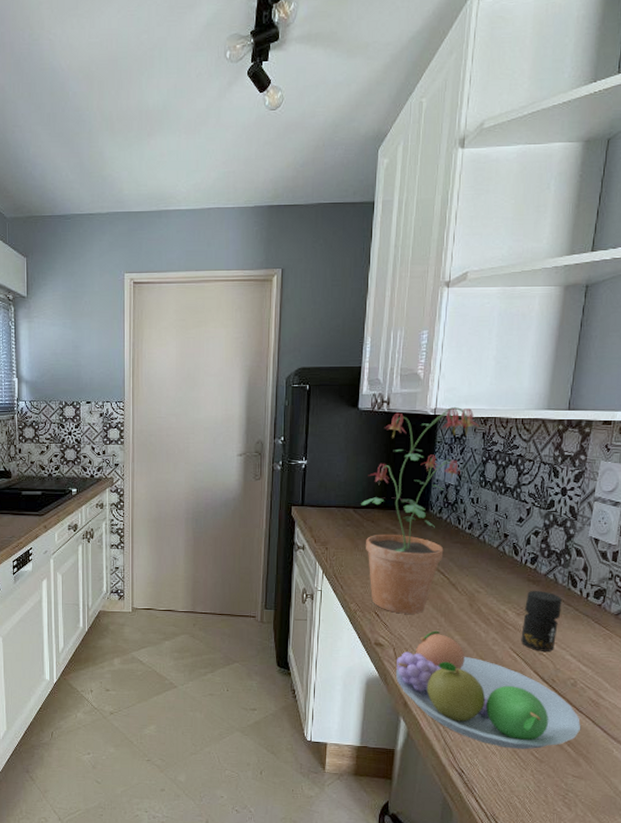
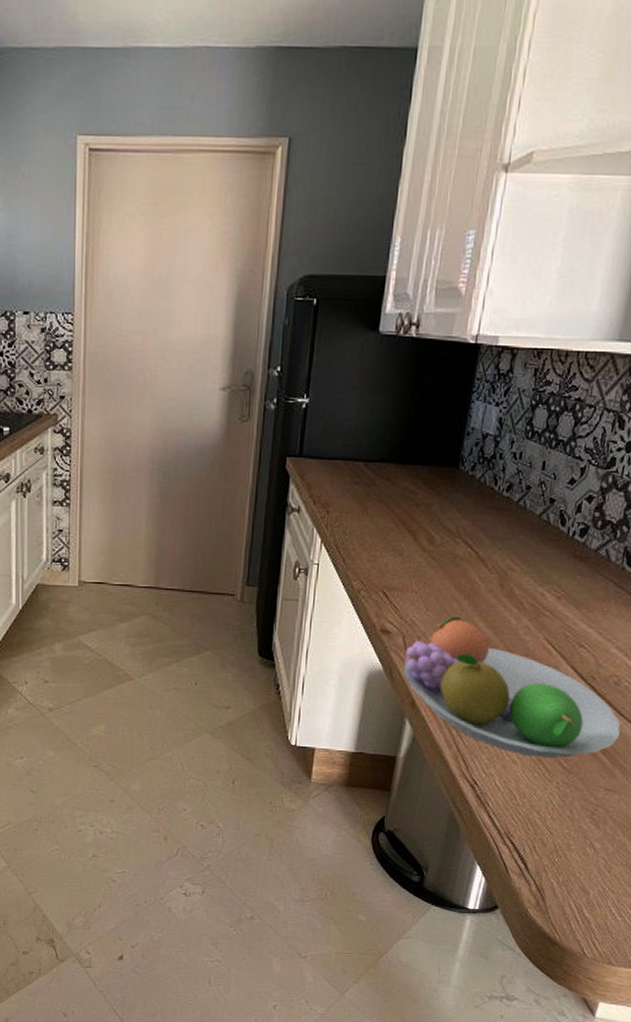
potted plant: present [361,407,479,614] -> none [374,334,531,595]
jar: present [521,590,562,652] -> none [558,568,613,643]

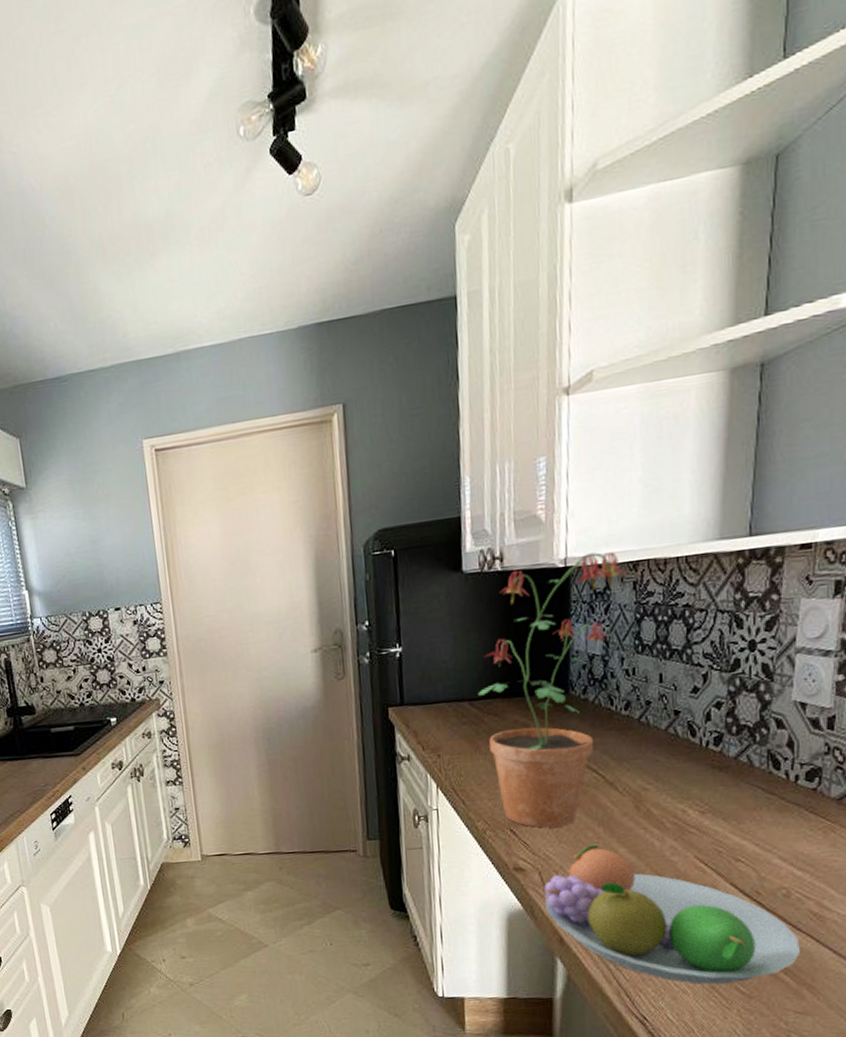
potted plant: none [374,334,531,595] -> present [478,552,628,828]

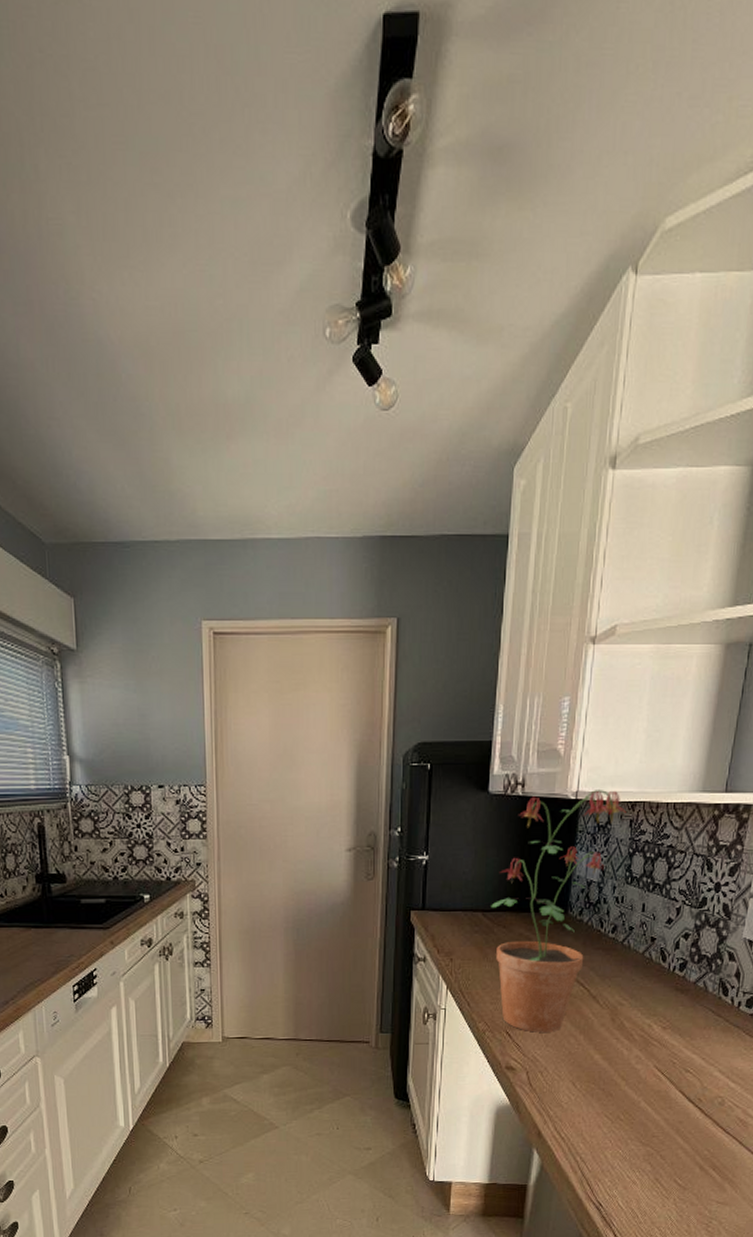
fruit bowl: present [544,844,802,985] -> none [528,1050,728,1177]

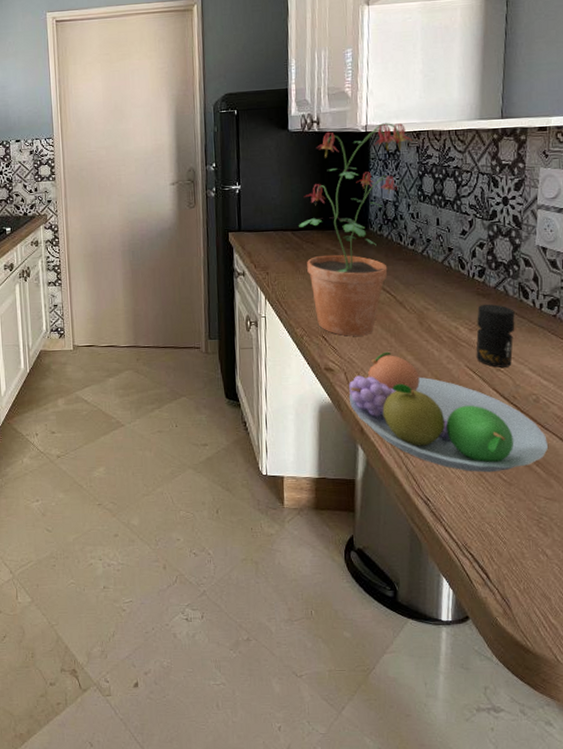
fruit bowl: none [528,1050,728,1177] -> present [348,351,549,473]
jar: none [666,1000,712,1069] -> present [476,303,515,368]

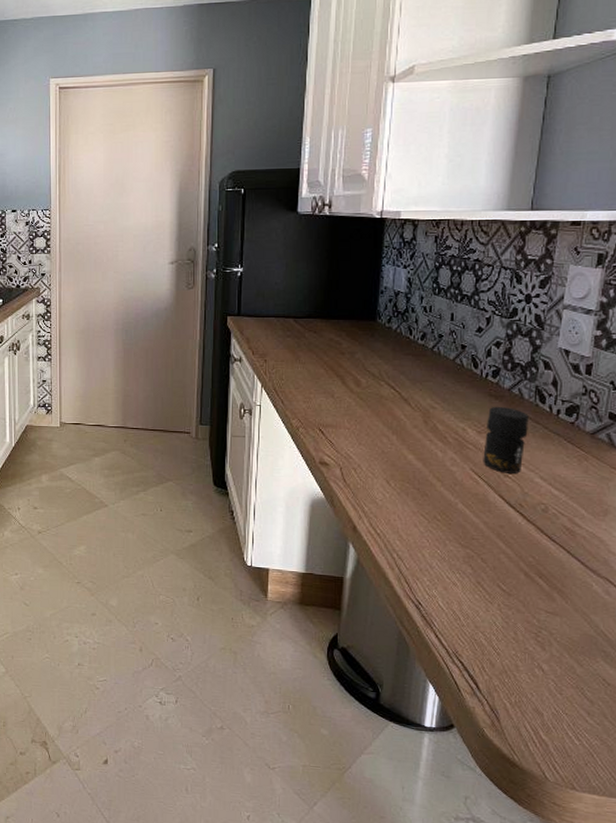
potted plant: present [299,123,412,336] -> none [302,209,431,431]
fruit bowl: present [348,351,549,473] -> none [343,449,555,581]

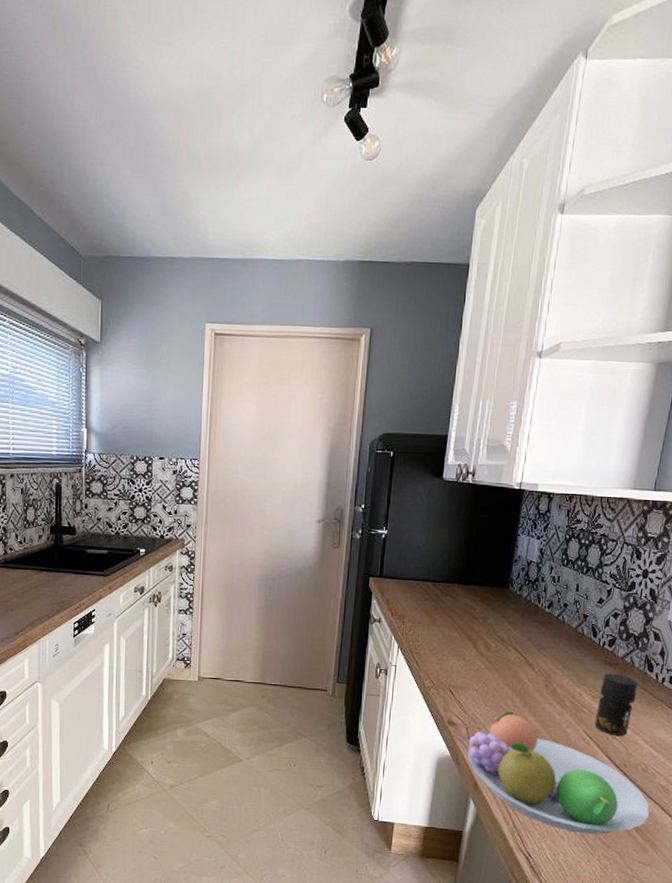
fruit bowl: none [343,449,555,581] -> present [467,711,650,835]

